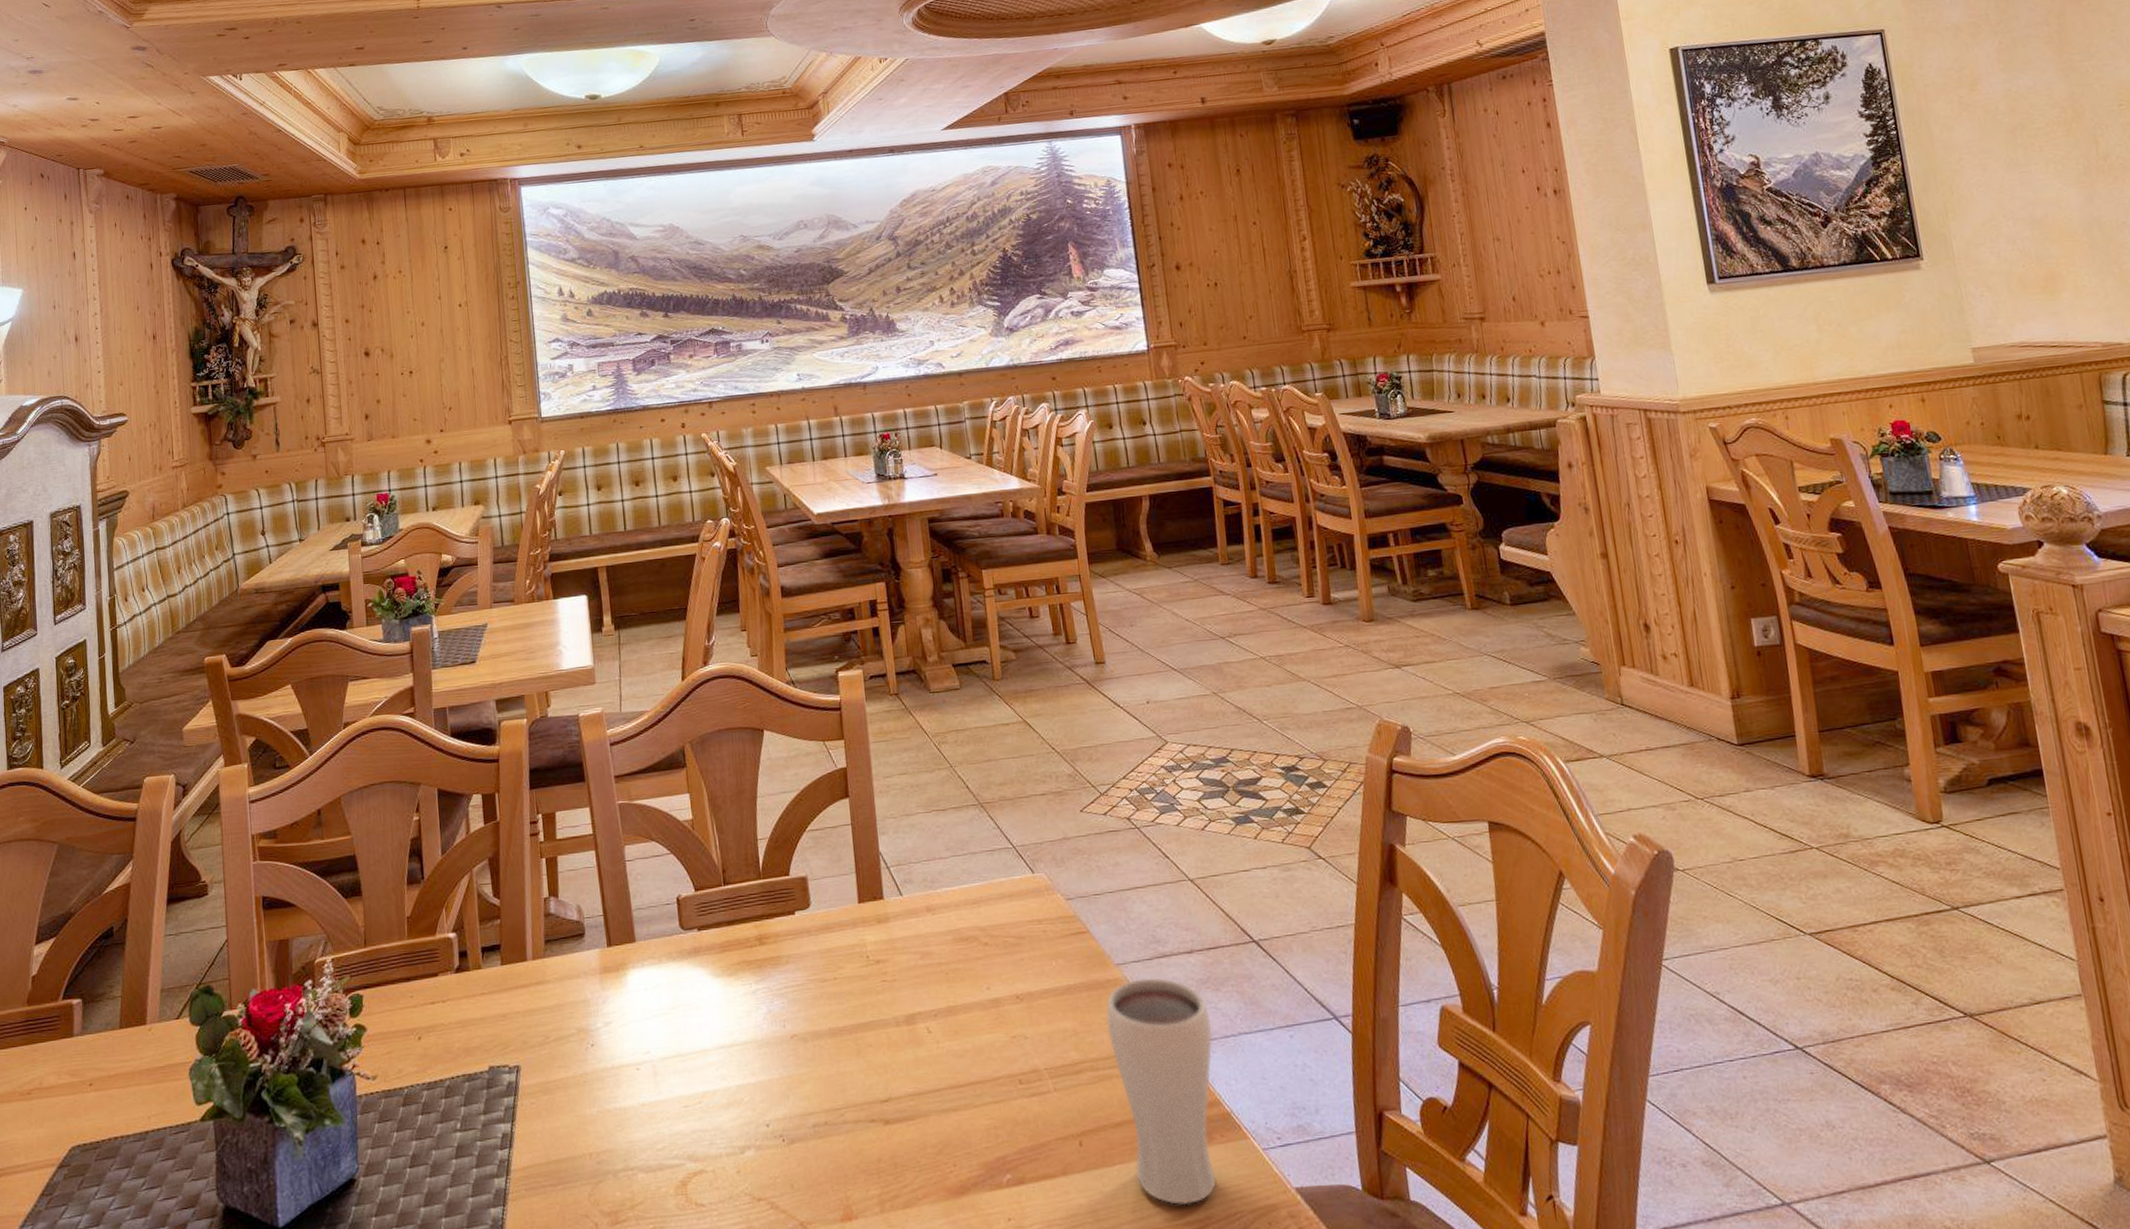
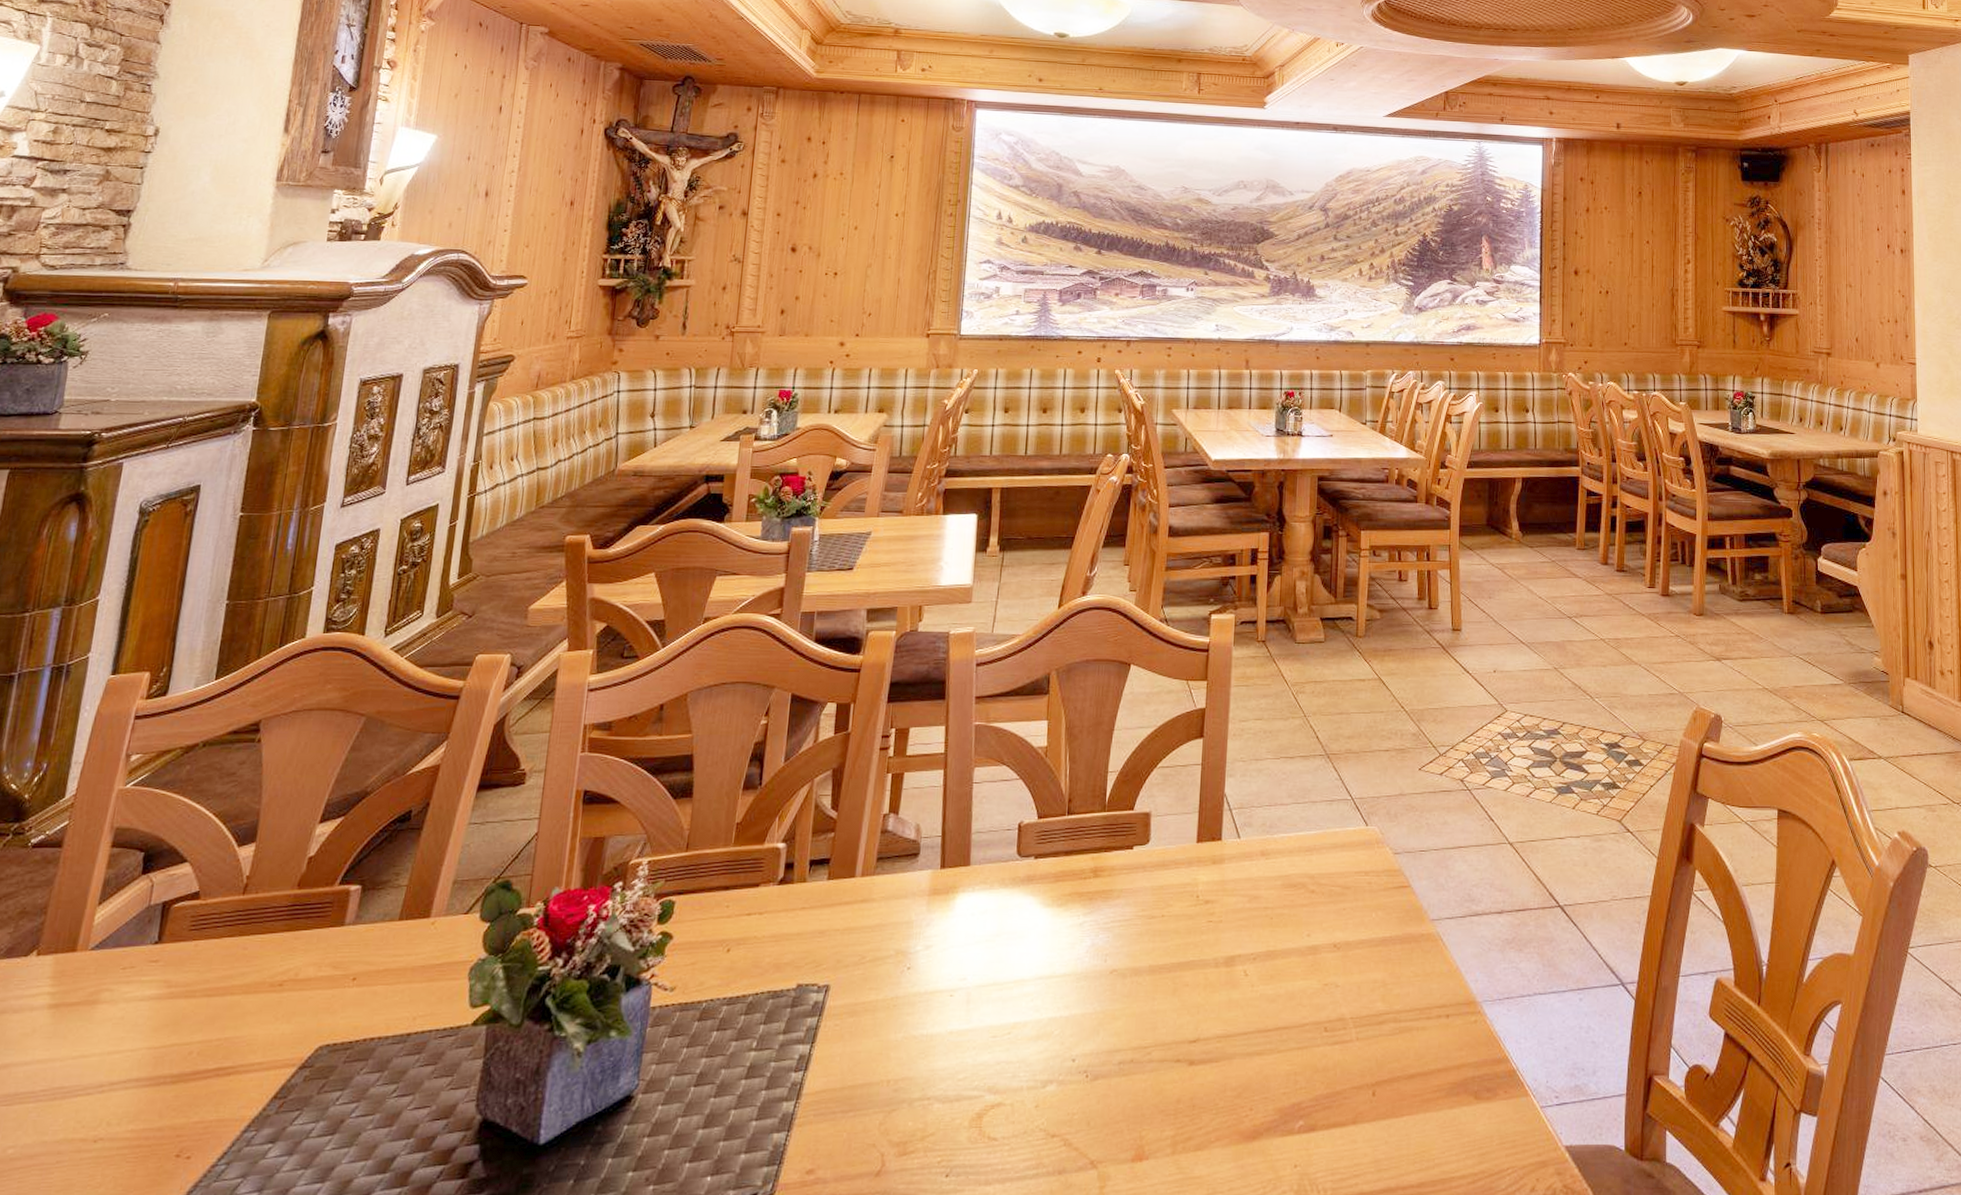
drinking glass: present [1106,977,1217,1205] -> none [1414,935,1510,1158]

